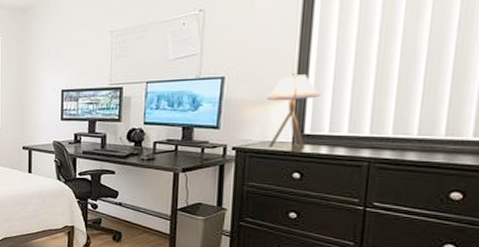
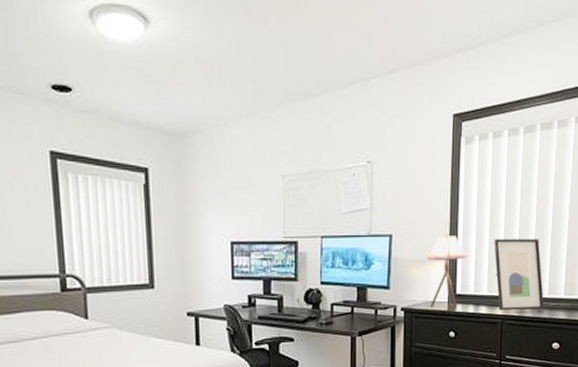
picture frame: none [360,72,438,154] -> present [494,239,544,311]

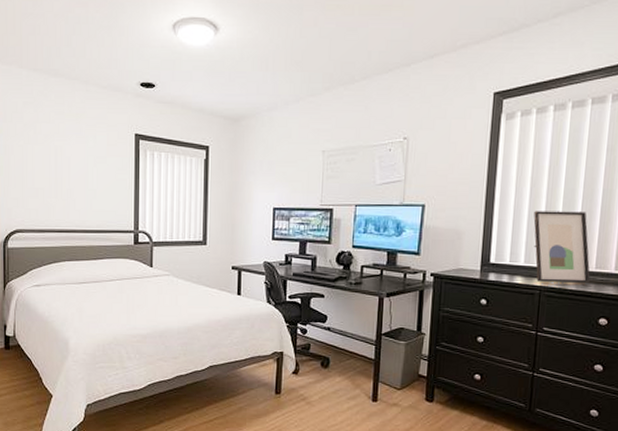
table lamp: present [426,234,468,309] -> none [459,205,504,278]

